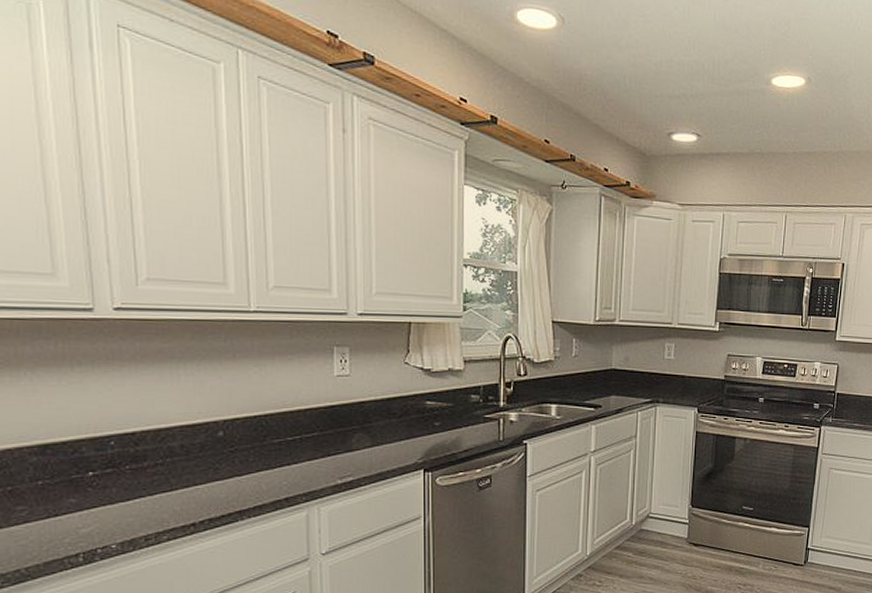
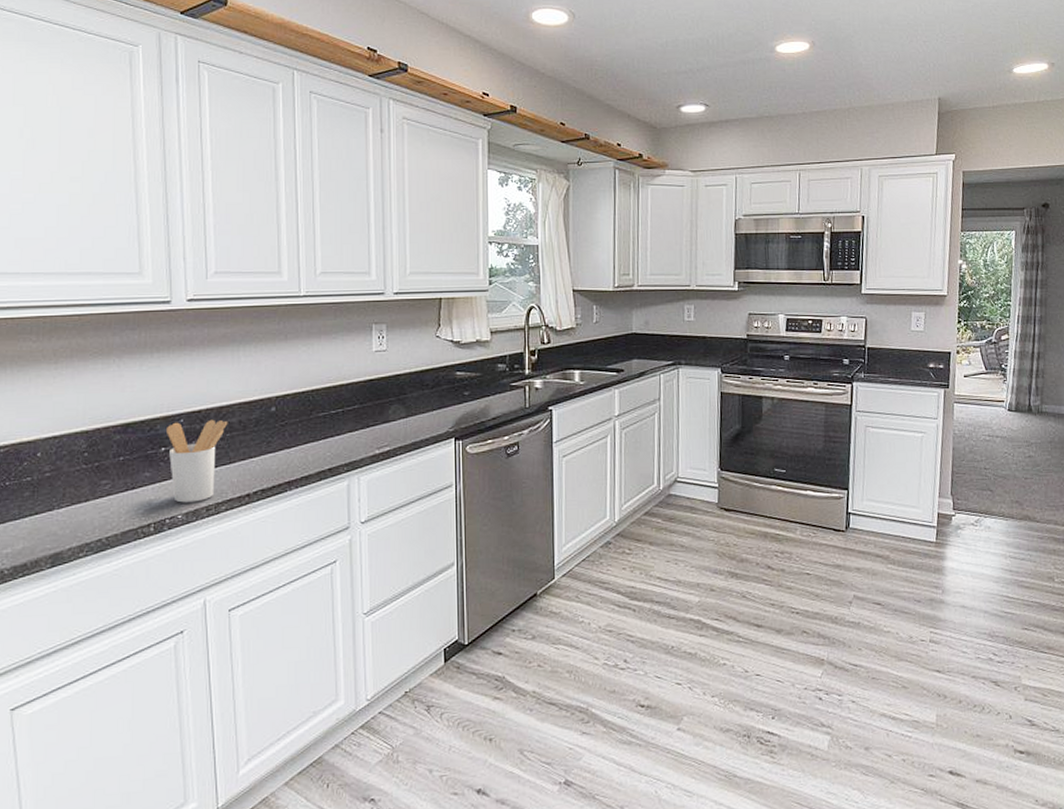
utensil holder: none [94,443,168,532] -> present [167,419,228,503]

